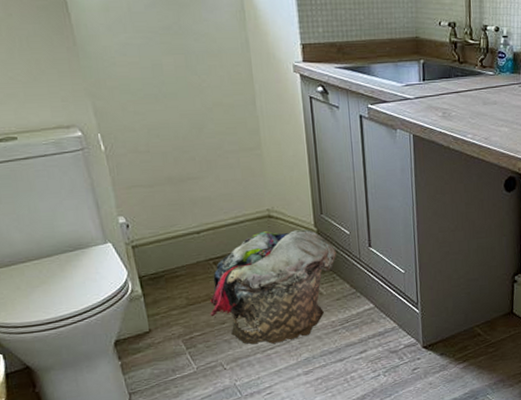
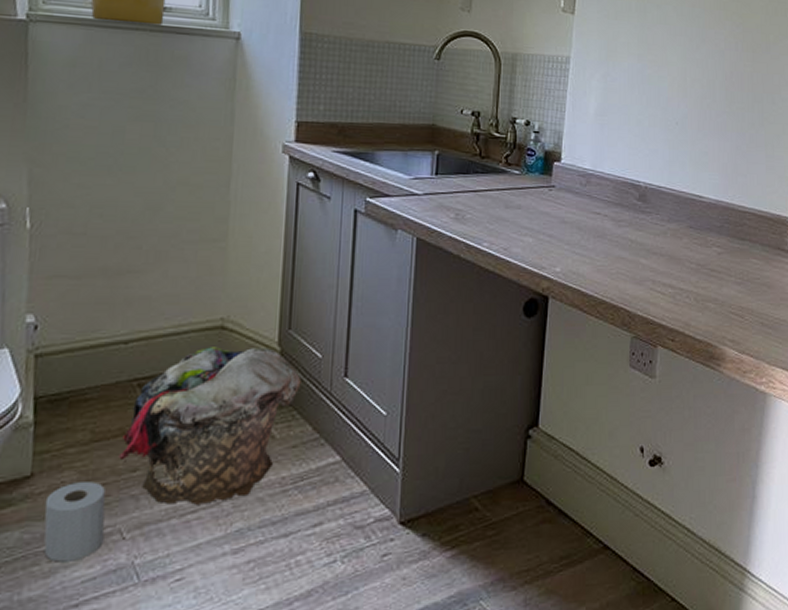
toilet paper roll: none [164,332,211,387] -> present [43,481,106,562]

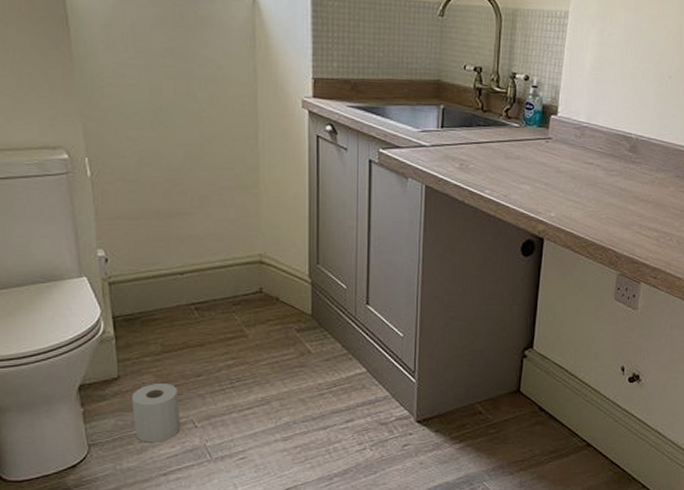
laundry basket: present [117,346,301,505] -> none [184,278,330,403]

